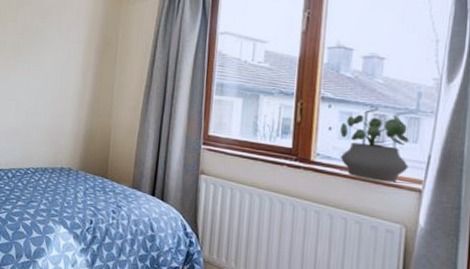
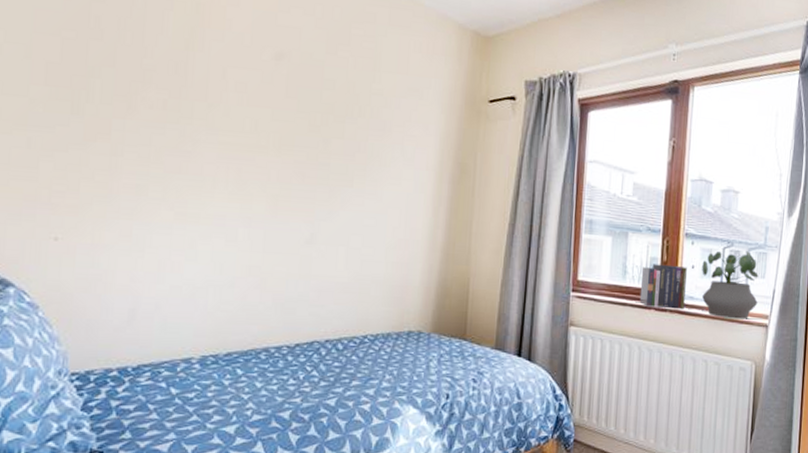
books: none [271,124,323,168] -> present [639,264,687,310]

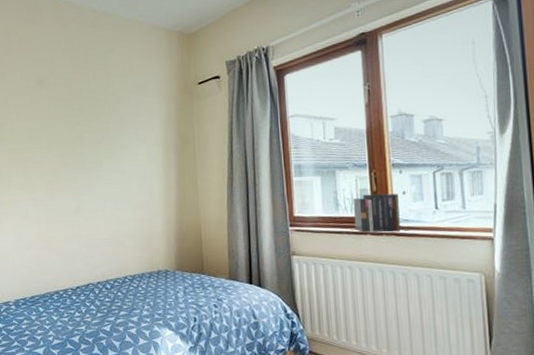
potted plant: present [702,251,759,319] -> none [413,172,479,236]

